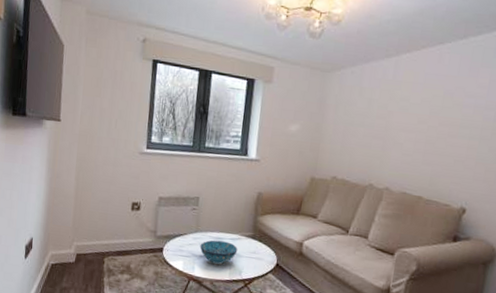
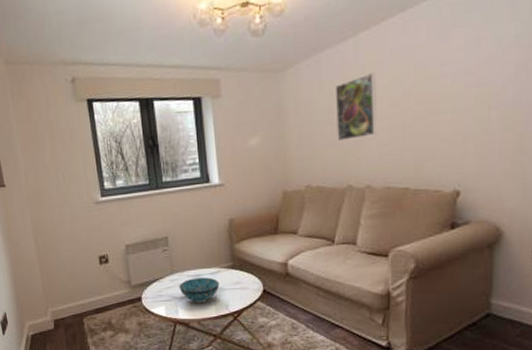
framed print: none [367,90,410,145] -> present [336,73,377,141]

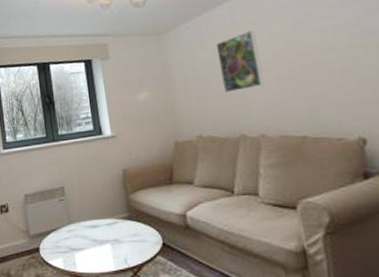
decorative bowl: present [179,277,220,303] -> none [76,228,117,255]

